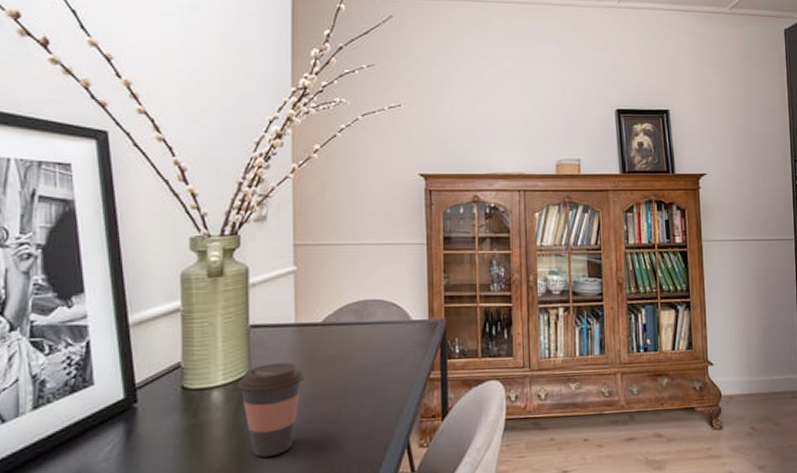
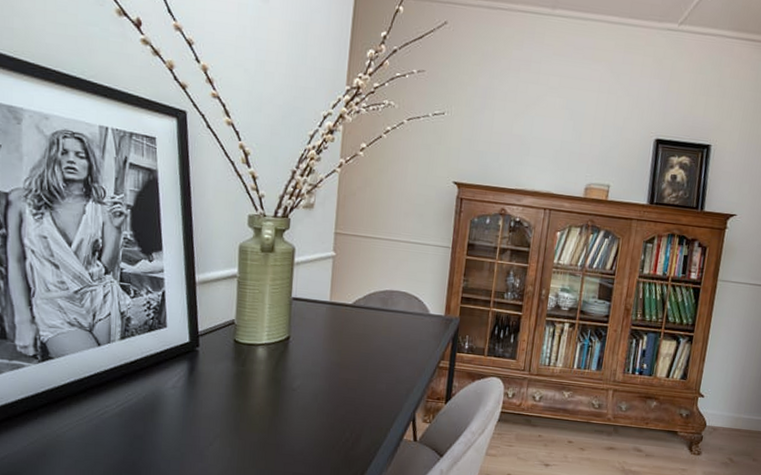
coffee cup: present [237,362,304,457] -> none [278,332,333,408]

